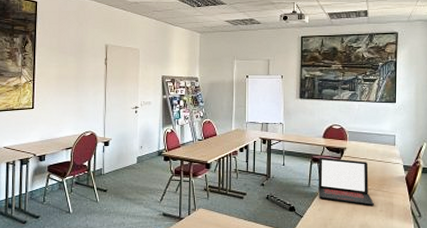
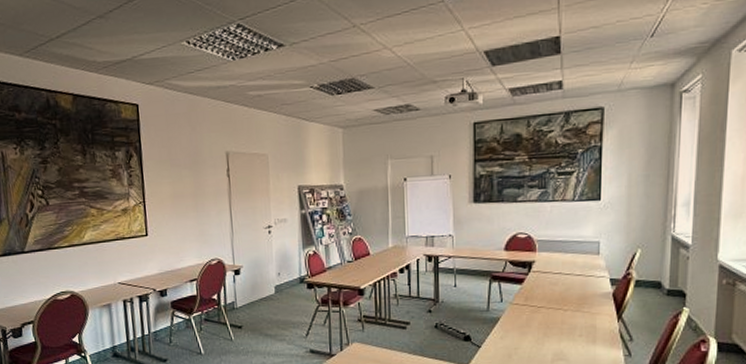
laptop: present [318,157,374,206] -> none [499,274,571,330]

